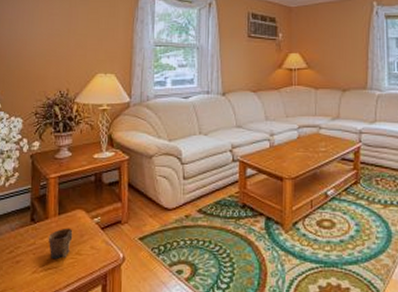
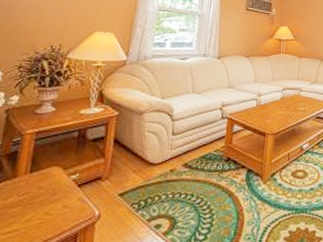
mug: present [48,228,73,260] -> none [12,186,45,222]

